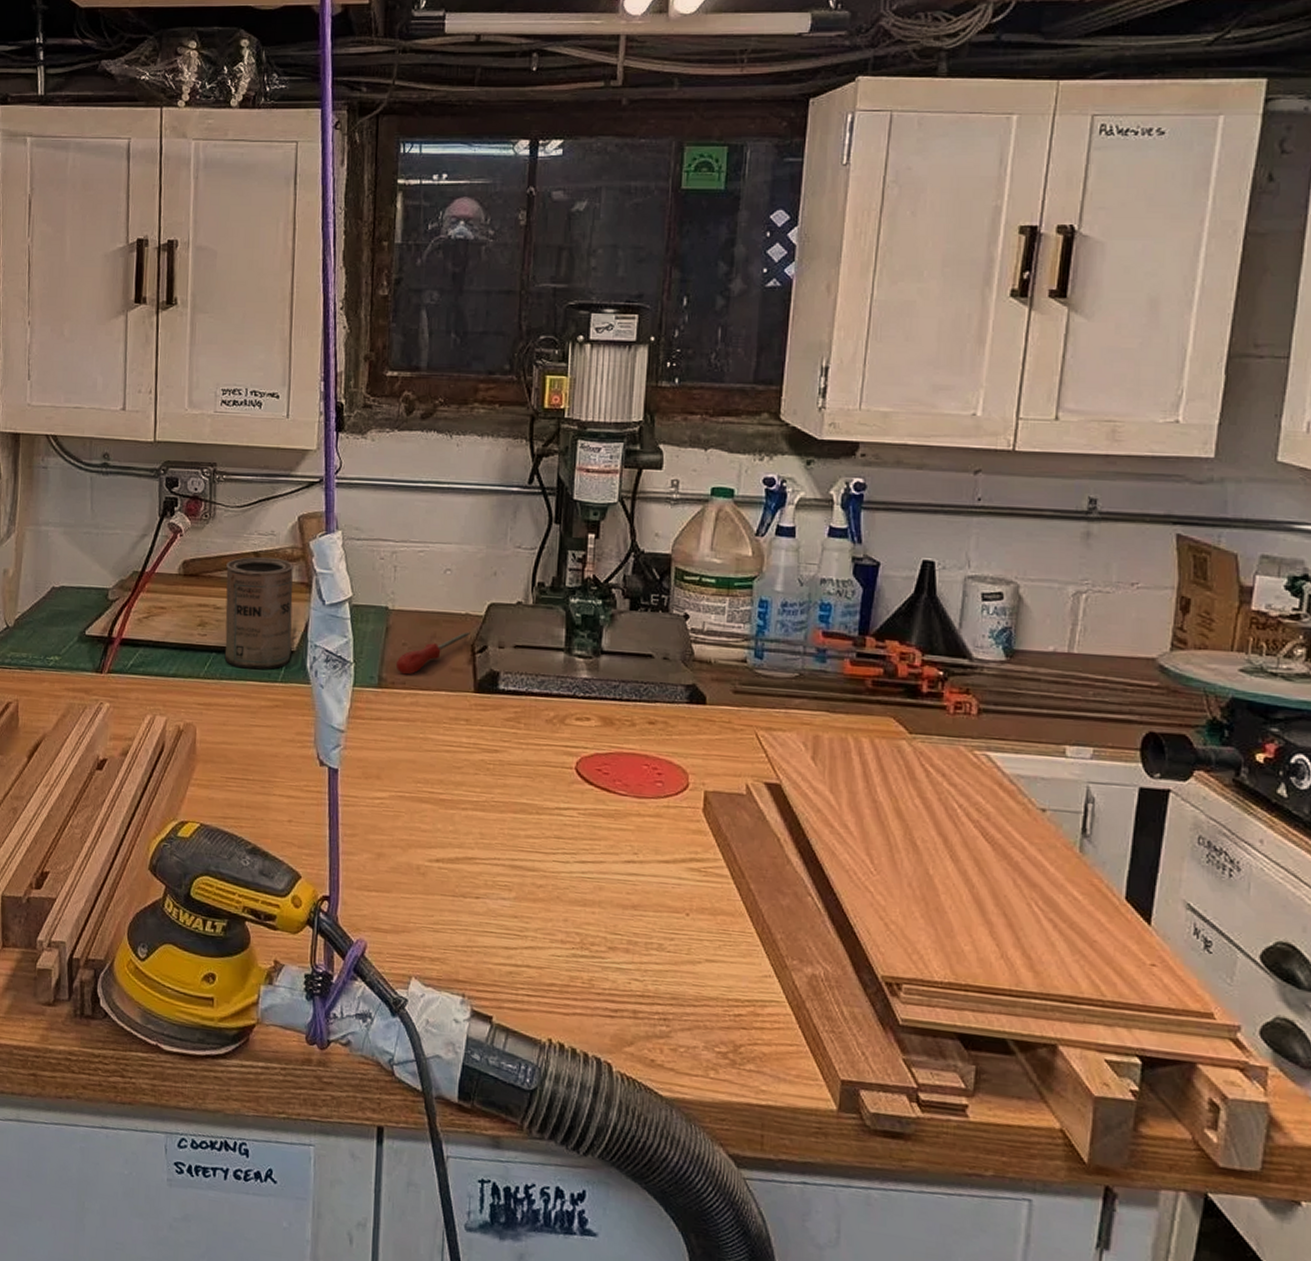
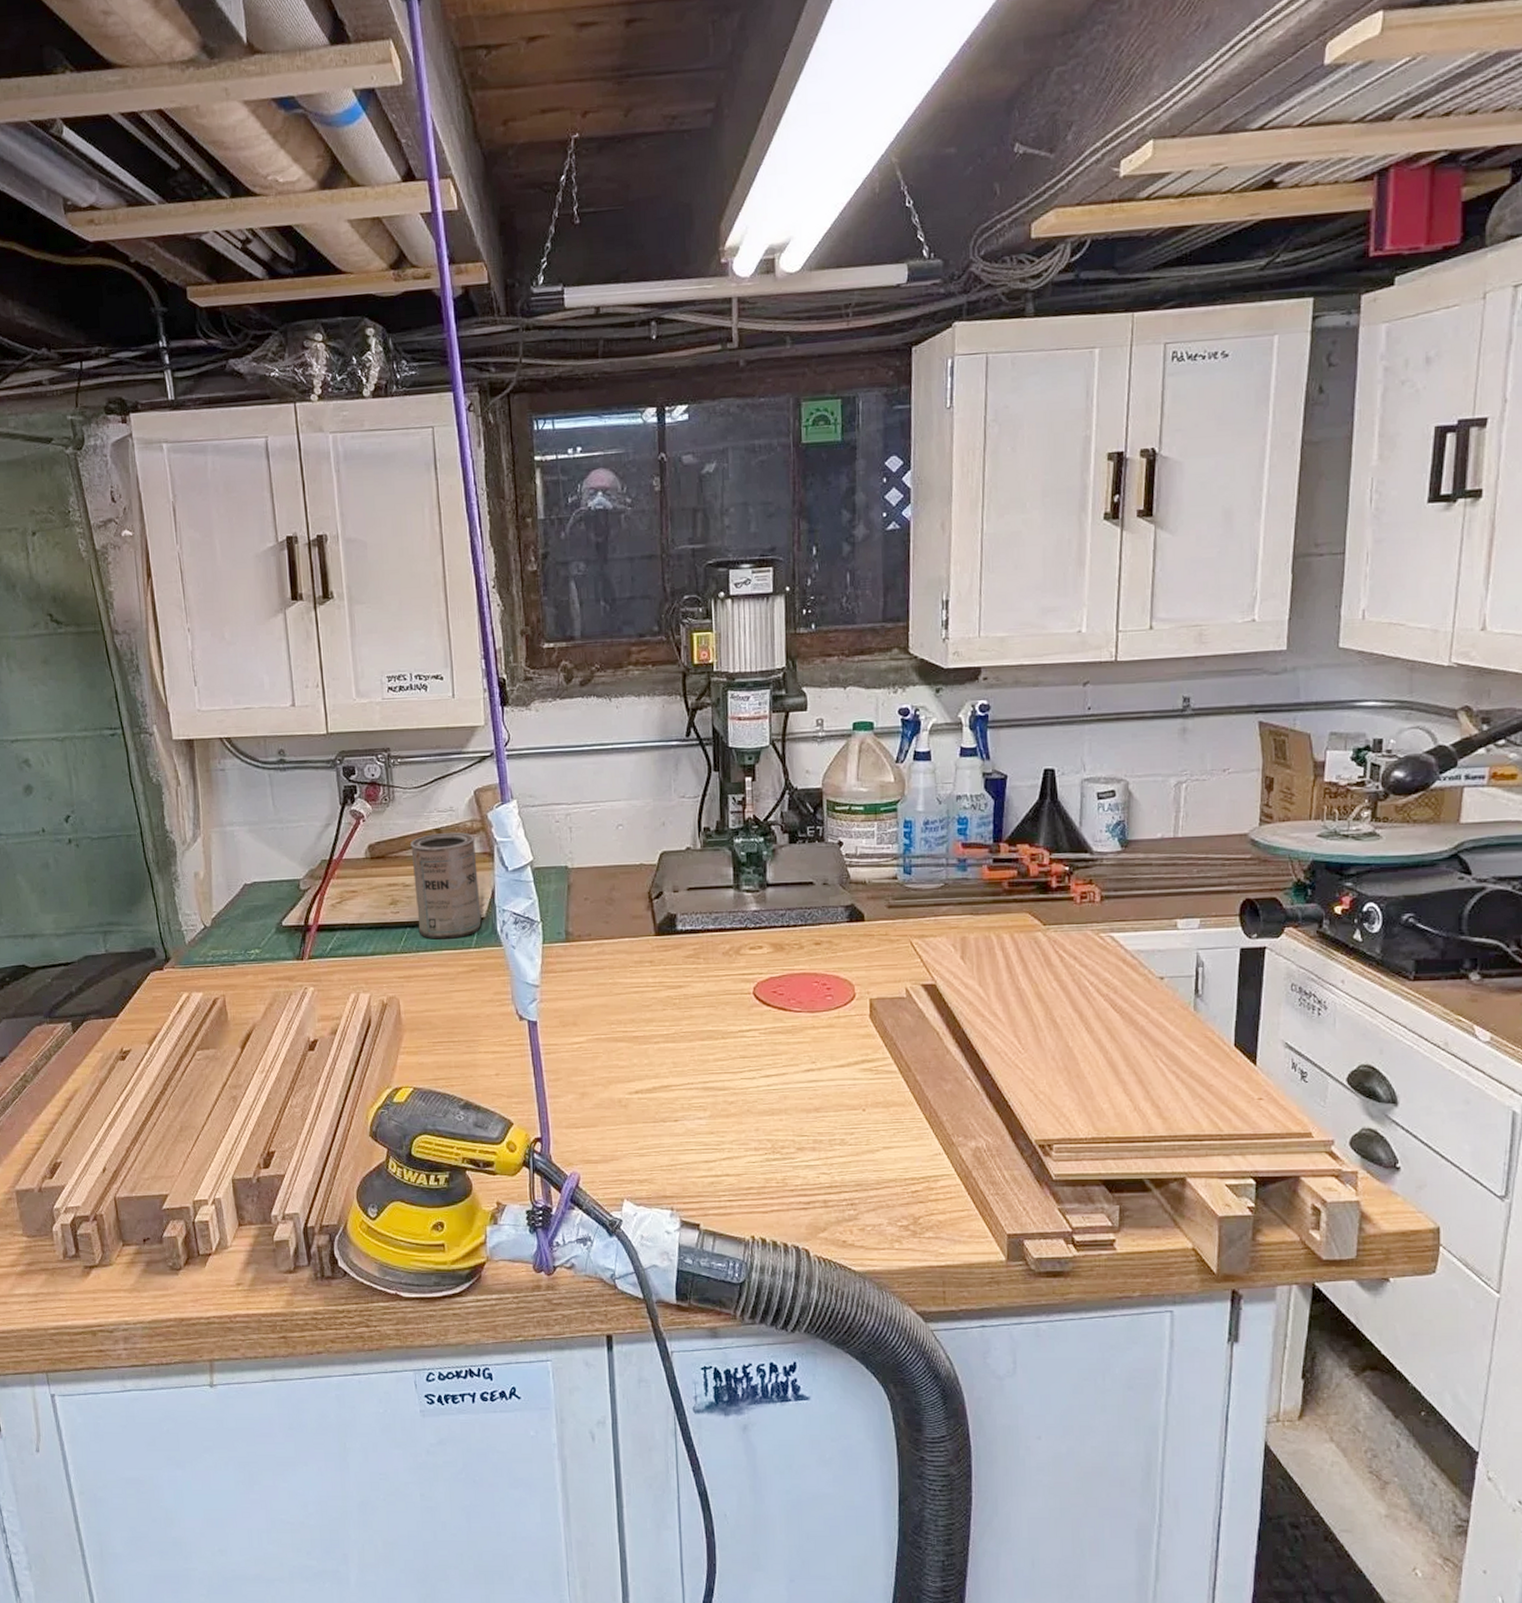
screwdriver: present [395,632,471,675] -> none [580,880,646,927]

